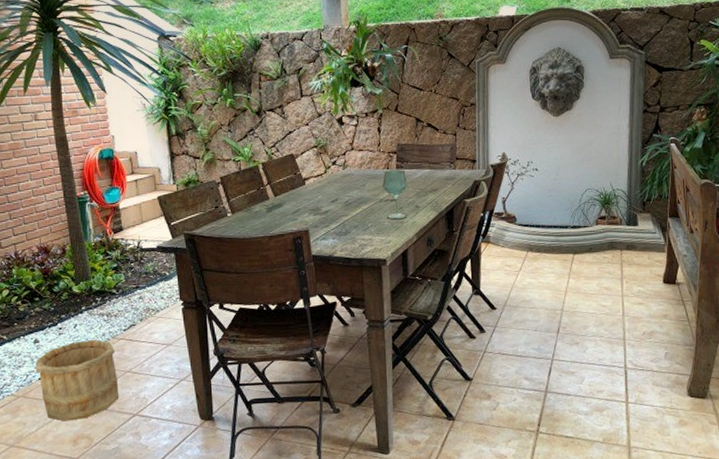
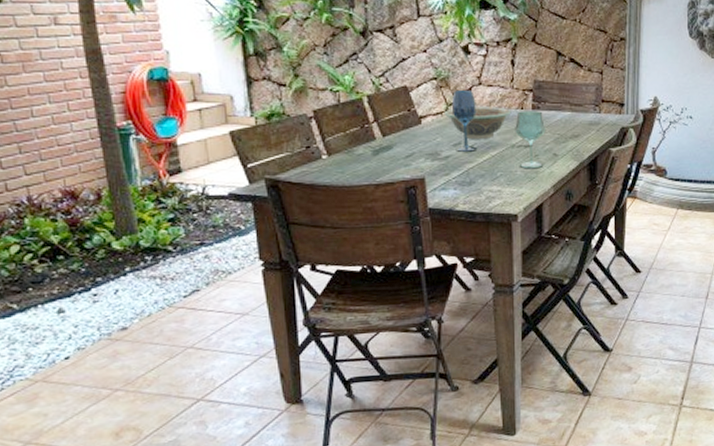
wooden bucket: present [35,339,120,421] -> none [59,308,178,411]
decorative bowl: none [323,168,379,197] -> present [444,107,512,140]
wineglass: none [329,154,350,207] -> present [451,89,477,152]

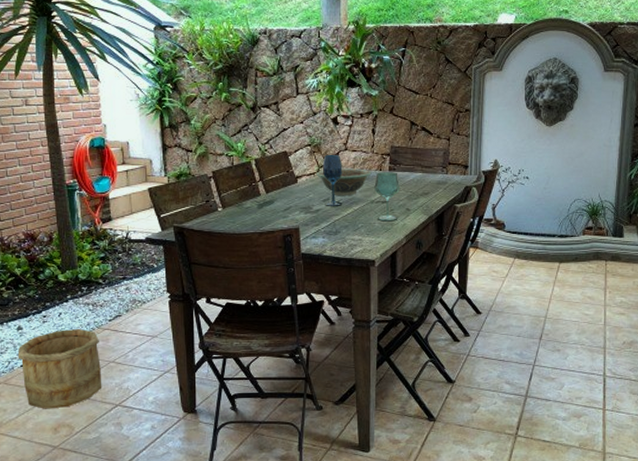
wooden bucket: none [59,308,178,411] -> present [17,328,102,409]

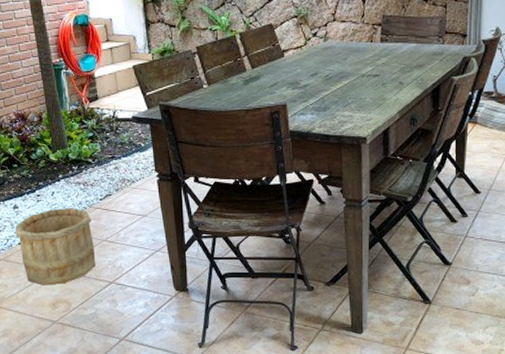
decorative bowl: present [316,168,372,196] -> none [303,40,362,70]
wineglass: present [322,154,343,206] -> none [309,25,331,81]
wine glass: present [374,172,401,222] -> none [365,43,393,96]

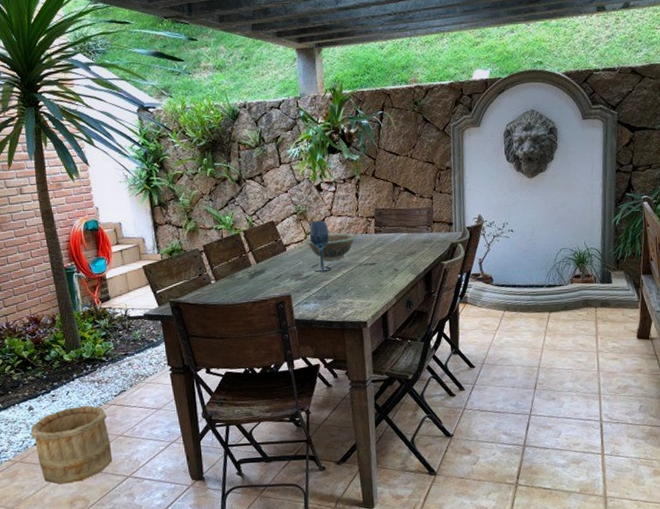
decorative bowl: none [303,40,362,70] -> present [303,233,358,261]
wineglass: none [309,25,331,81] -> present [309,220,331,272]

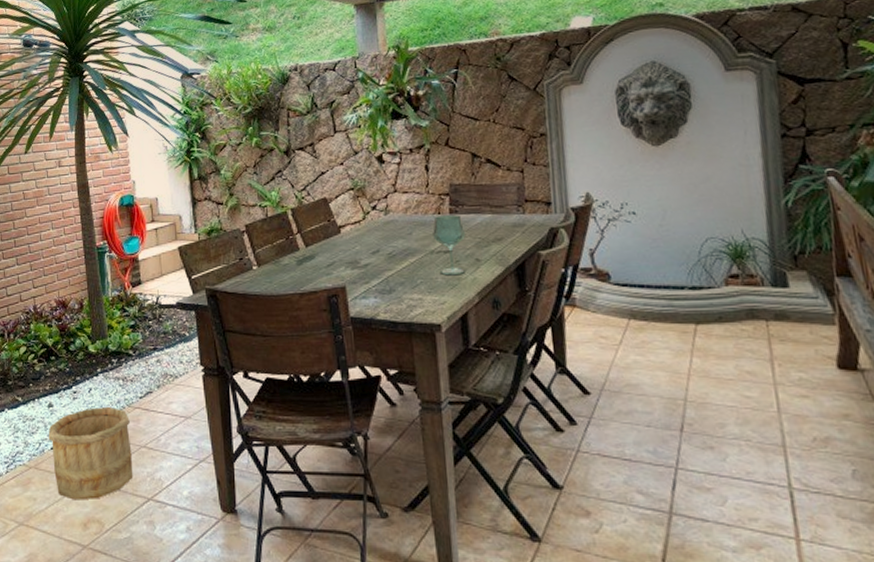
decorative bowl: present [303,233,358,261] -> none [361,213,429,247]
wineglass: present [309,220,331,272] -> none [368,197,395,260]
wine glass: none [361,234,388,283] -> present [433,215,467,276]

